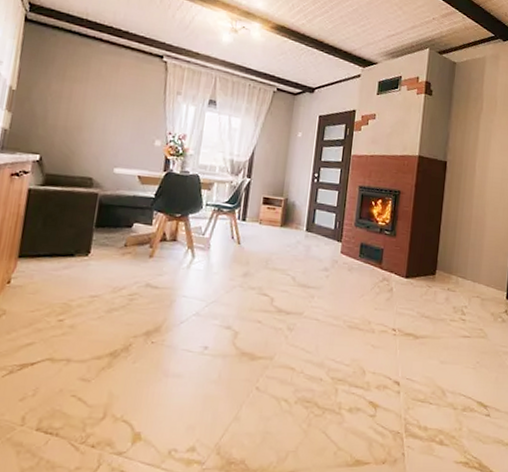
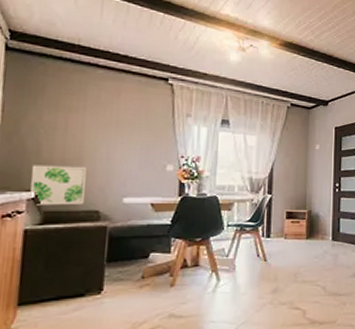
wall art: none [36,129,85,170] -> present [31,165,86,206]

